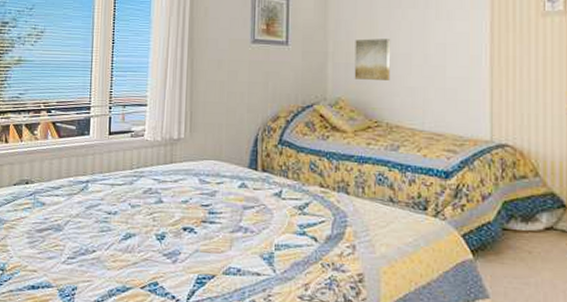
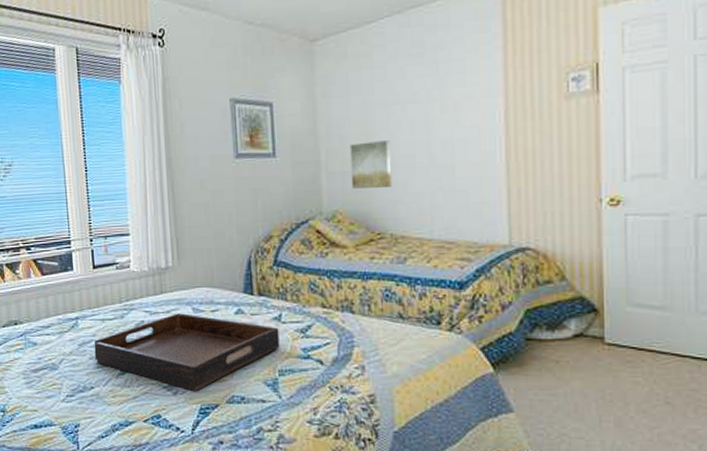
serving tray: none [100,183,279,262] -> present [94,313,280,392]

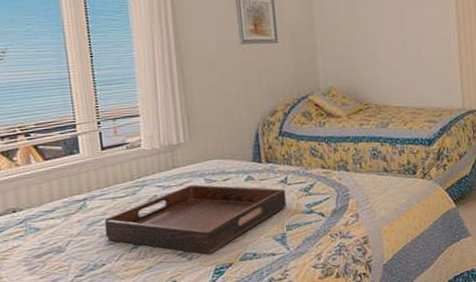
wall art: present [350,140,392,189] -> none [340,29,375,68]

